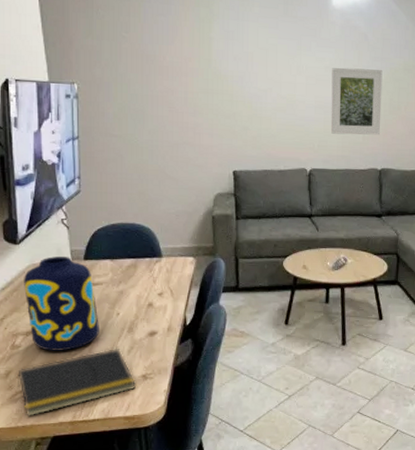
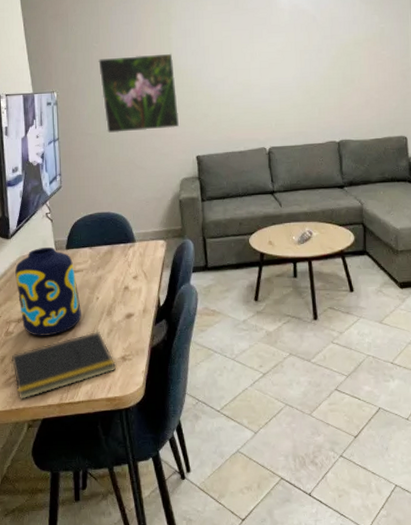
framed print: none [126,51,217,139] -> present [97,53,180,134]
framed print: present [331,67,383,135] -> none [284,46,336,112]

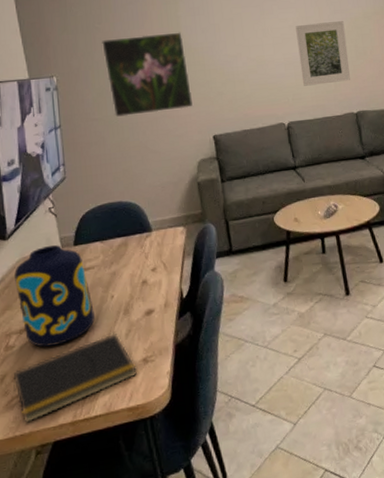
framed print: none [284,46,336,112] -> present [295,20,350,86]

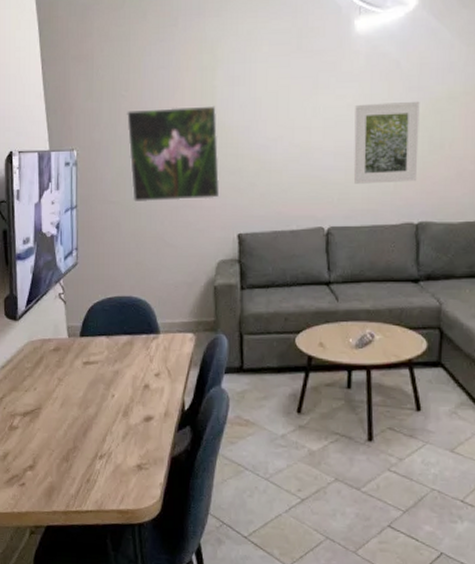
notepad: present [13,333,138,424] -> none [14,433,131,504]
vase: present [14,245,95,347] -> none [22,333,94,434]

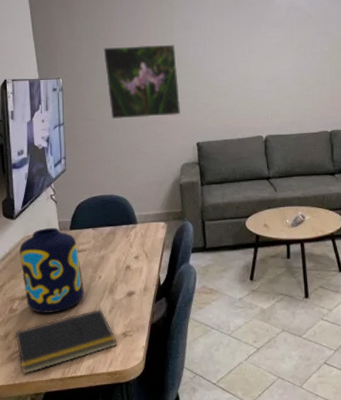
notepad: none [14,433,131,504] -> present [15,308,118,375]
vase: none [22,333,94,434] -> present [20,228,84,313]
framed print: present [353,101,420,184] -> none [280,42,328,103]

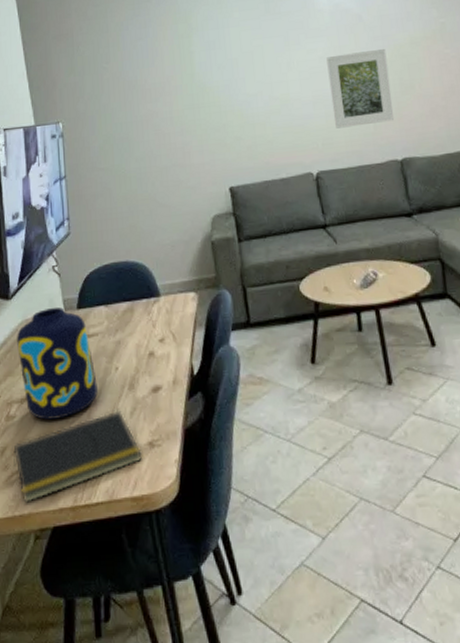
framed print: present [102,44,181,120] -> none [108,69,208,166]
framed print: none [280,42,328,103] -> present [326,48,394,129]

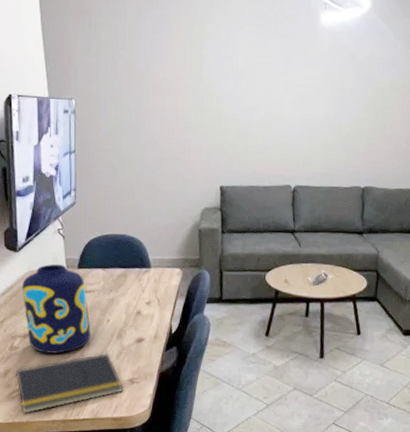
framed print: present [326,48,394,129] -> none [316,86,369,154]

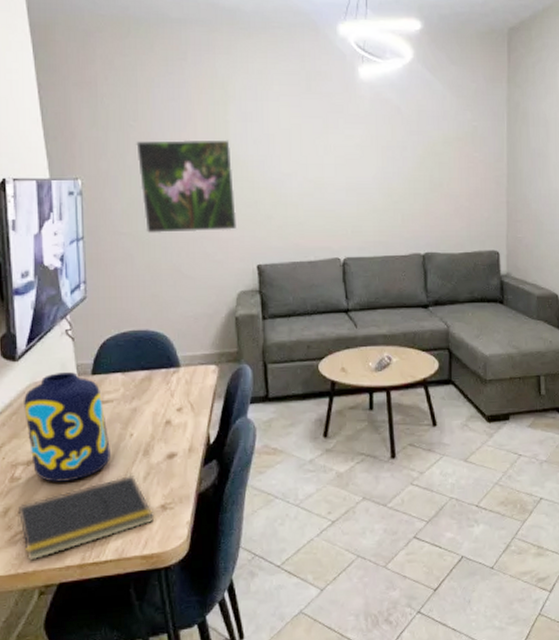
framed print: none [122,69,206,155] -> present [135,139,238,234]

